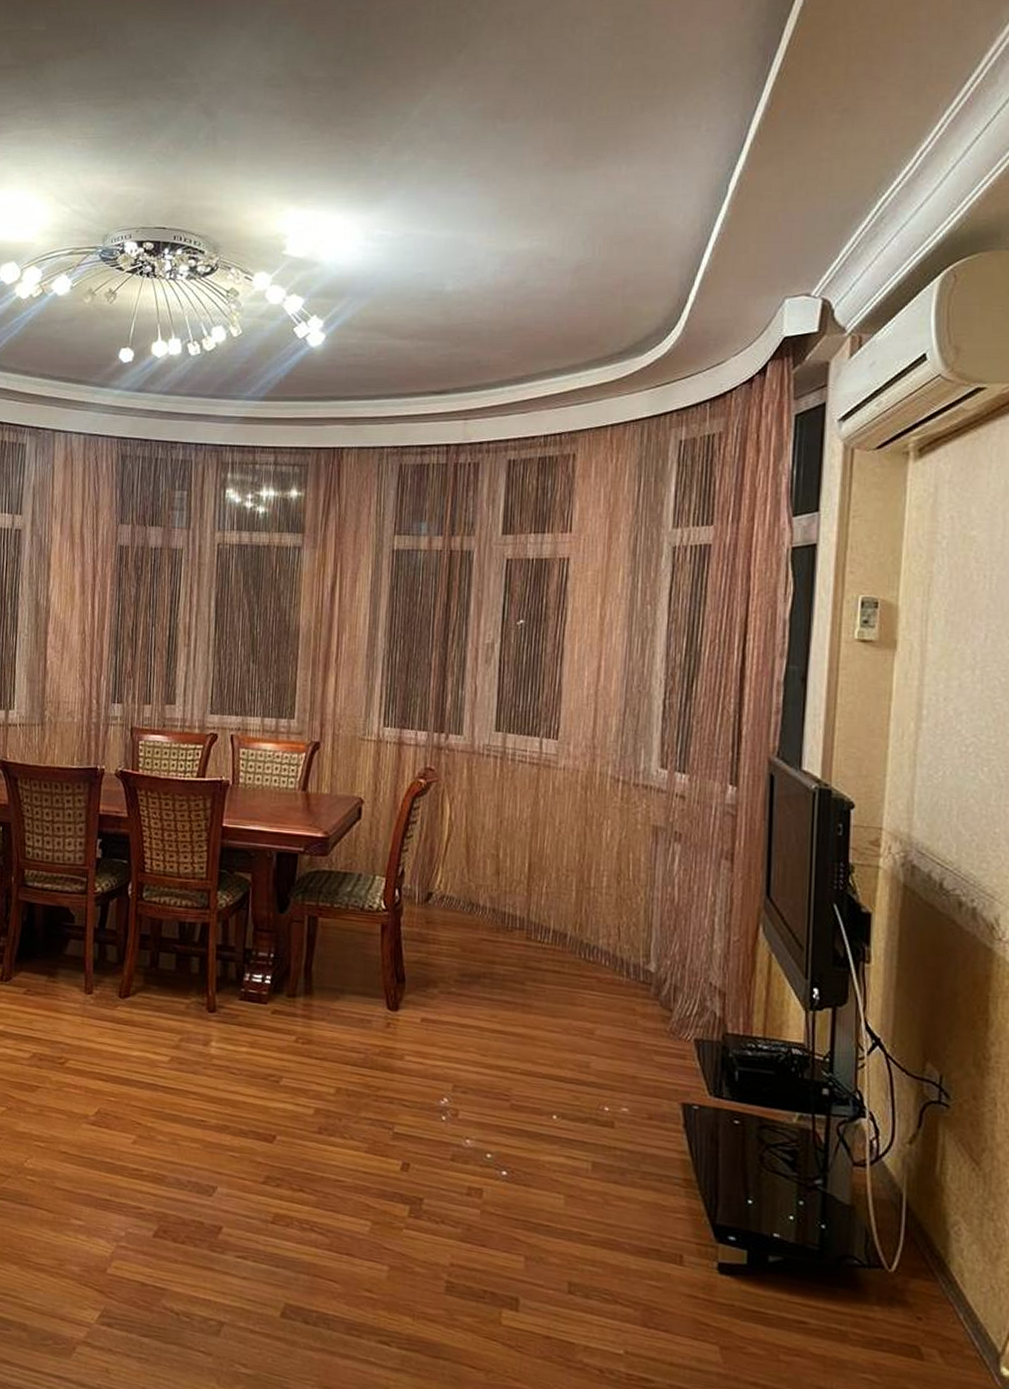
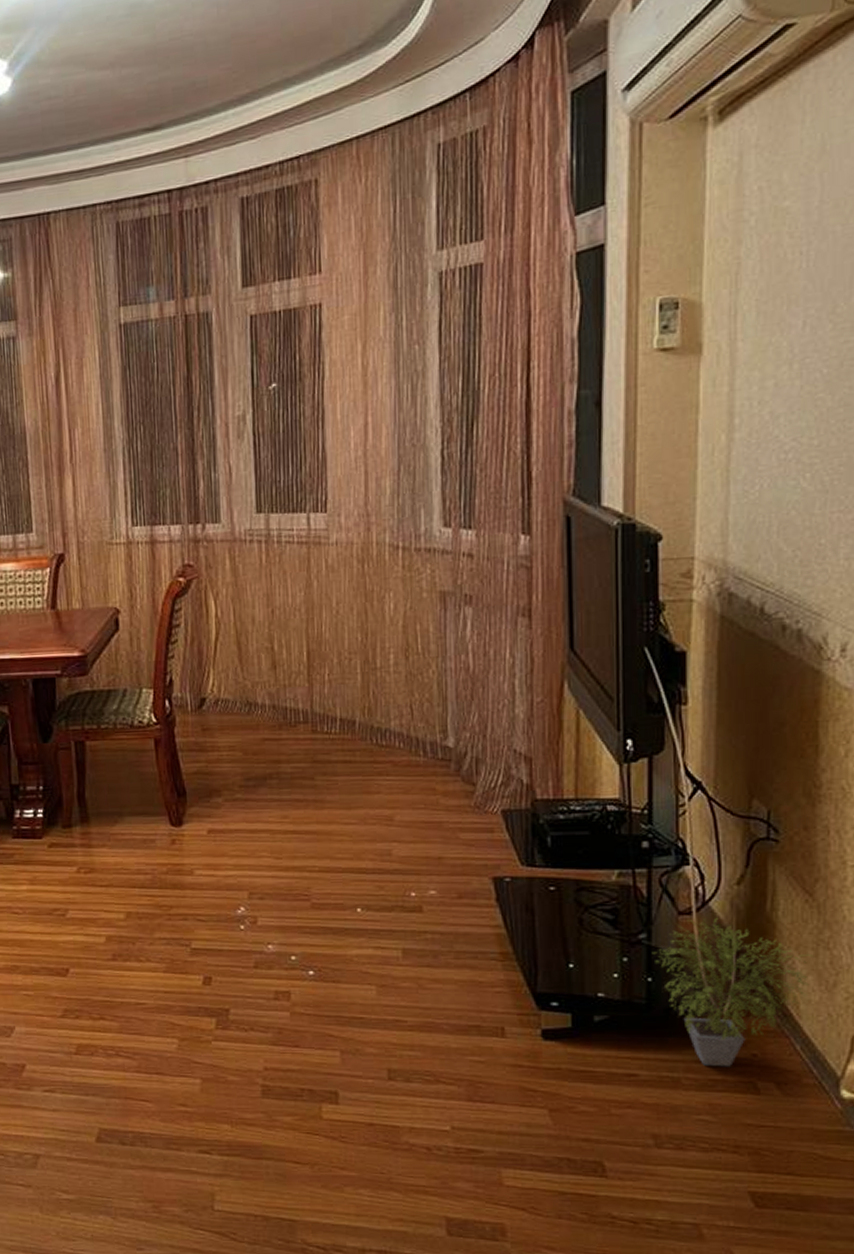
potted plant: none [826,1171,977,1328] -> present [651,917,812,1067]

